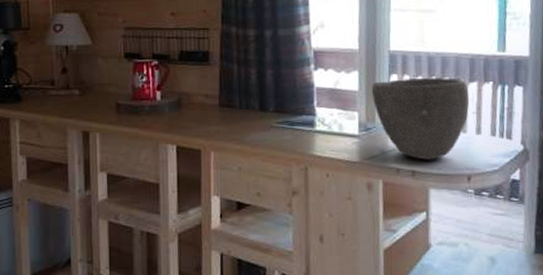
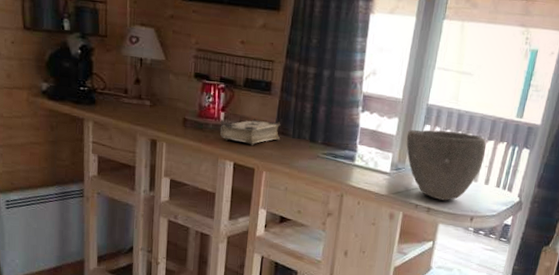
book: none [158,93,225,125] -> present [220,118,281,146]

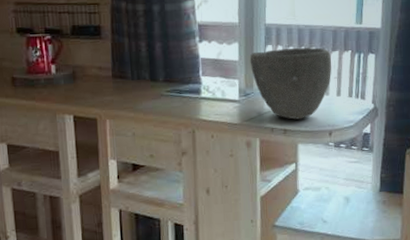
book: present [220,118,281,146] -> none [54,66,118,96]

